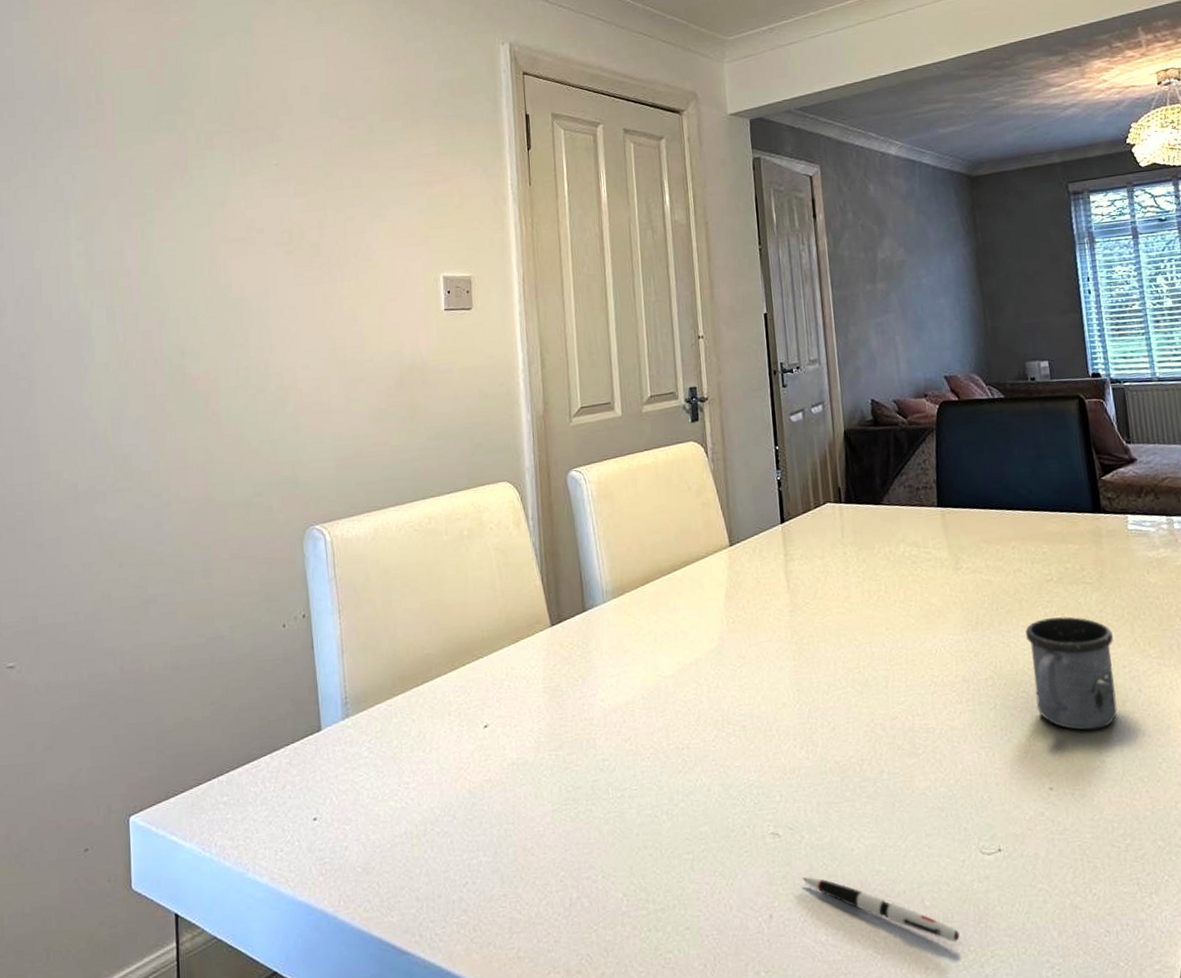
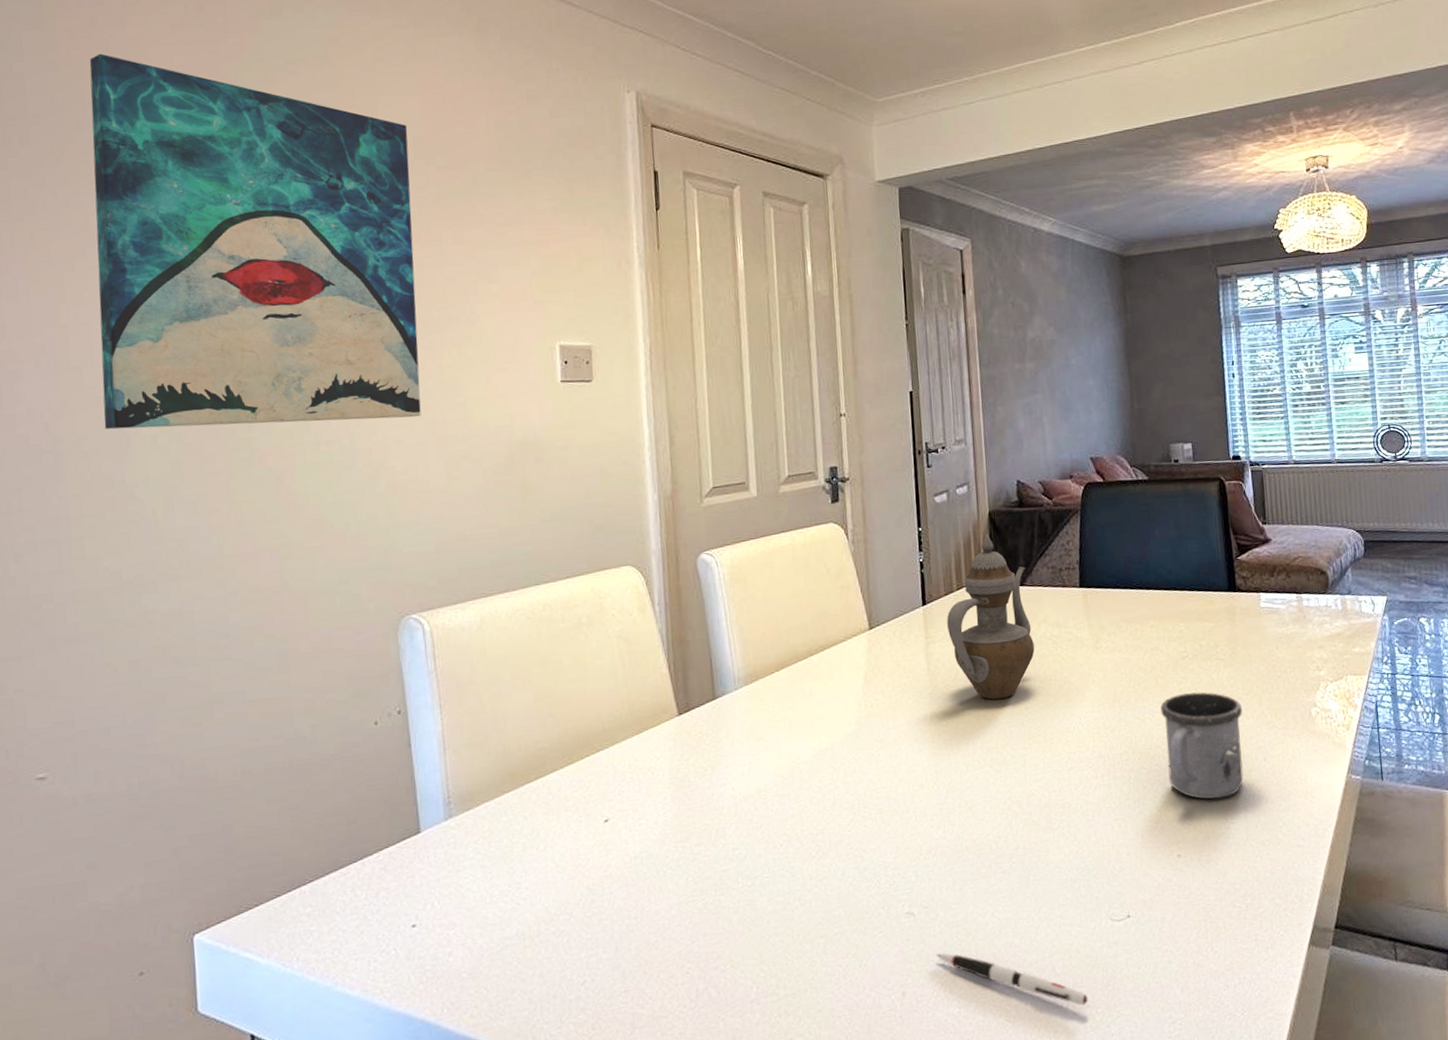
wall art: none [63,37,324,359] -> present [89,53,421,430]
teapot: none [805,452,894,619] -> present [947,534,1035,700]

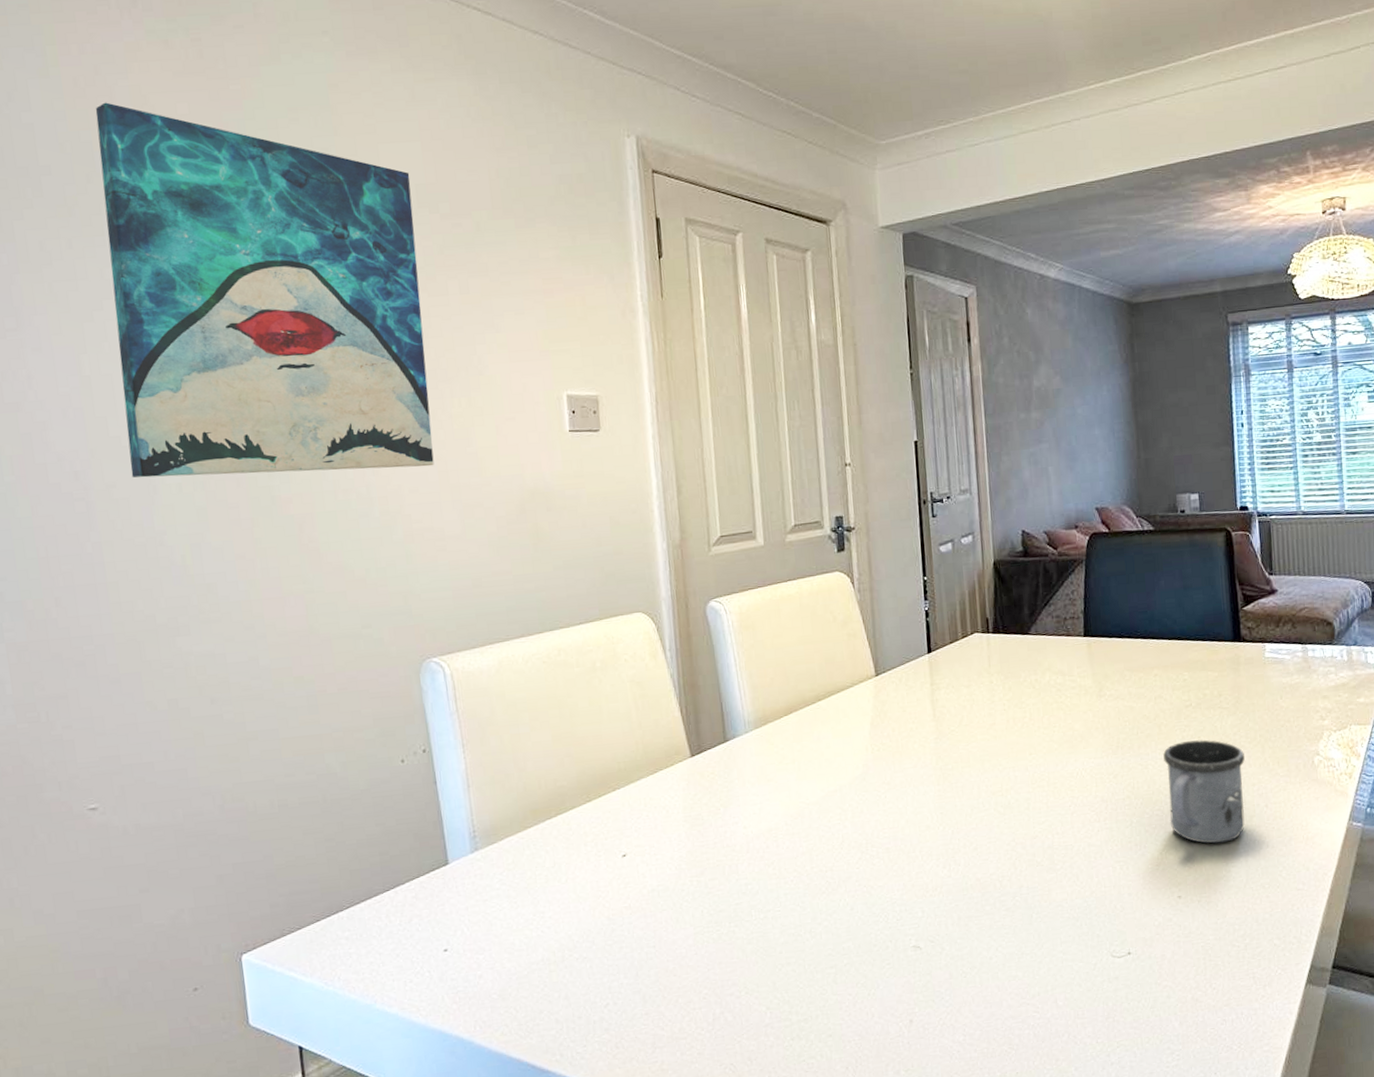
pen: present [937,953,1088,1006] -> none [942,984,1089,1036]
teapot: present [947,534,1035,700] -> none [952,583,1039,745]

